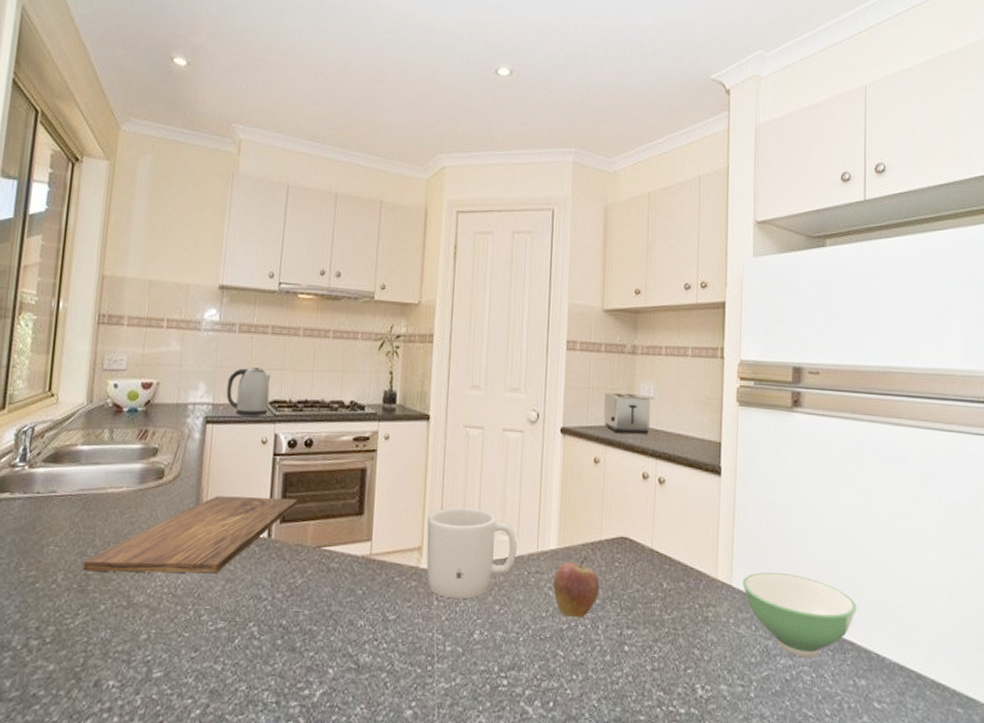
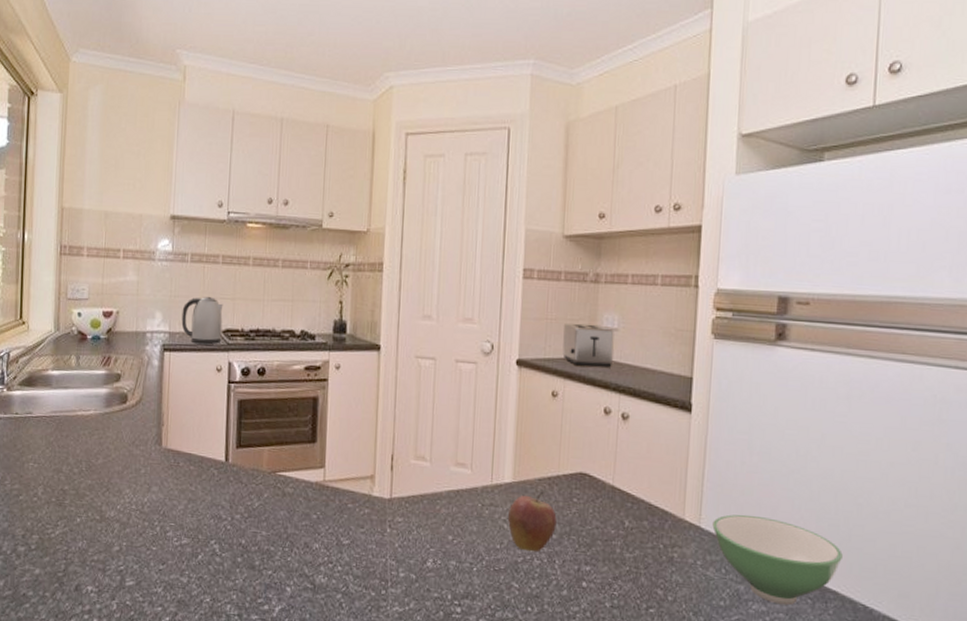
cutting board: present [83,496,297,574] -> none [59,420,252,493]
mug: present [426,507,517,600] -> none [379,438,471,528]

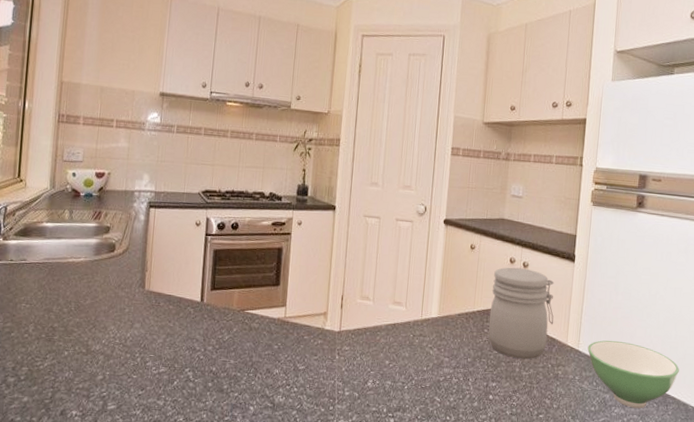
kettle: present [181,297,223,345] -> none [166,162,204,203]
fruit: present [507,491,557,552] -> none [433,323,471,373]
toaster: present [562,323,614,368] -> none [480,191,520,227]
jar: none [578,419,666,538] -> present [488,267,554,360]

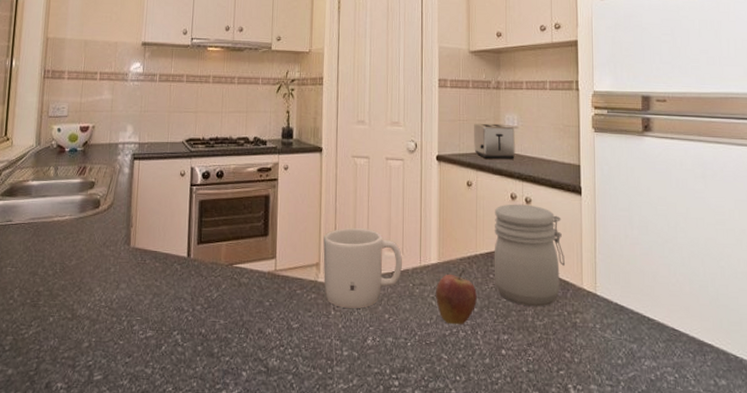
mug: none [330,281,405,355] -> present [323,228,402,309]
fruit: none [433,323,471,373] -> present [435,269,477,325]
toaster: none [480,191,520,227] -> present [474,123,515,160]
bowl: present [587,340,679,409] -> none [606,281,713,360]

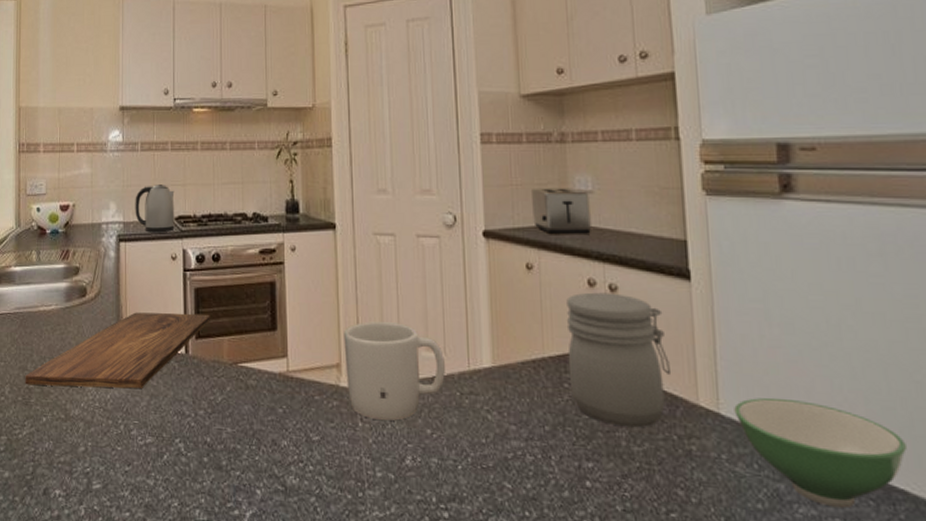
cutting board: none [34,221,212,289] -> present [25,312,210,389]
kettle: none [150,111,187,153] -> present [135,185,175,233]
fruit: present [435,269,477,325] -> none [490,376,548,447]
bowl: none [606,281,713,360] -> present [734,397,907,509]

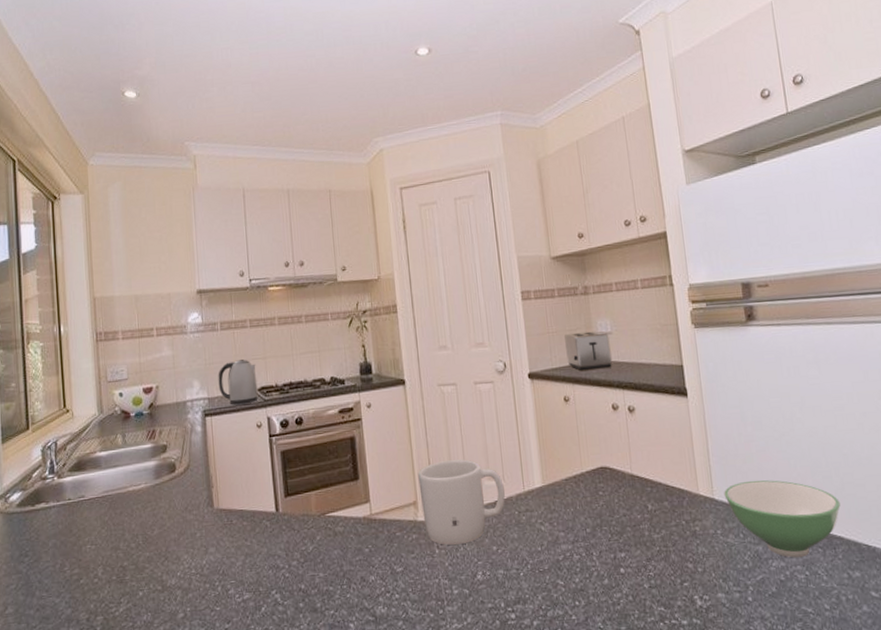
cutting board: present [25,312,210,389] -> none [118,473,297,564]
jar: present [566,292,672,428] -> none [597,413,678,520]

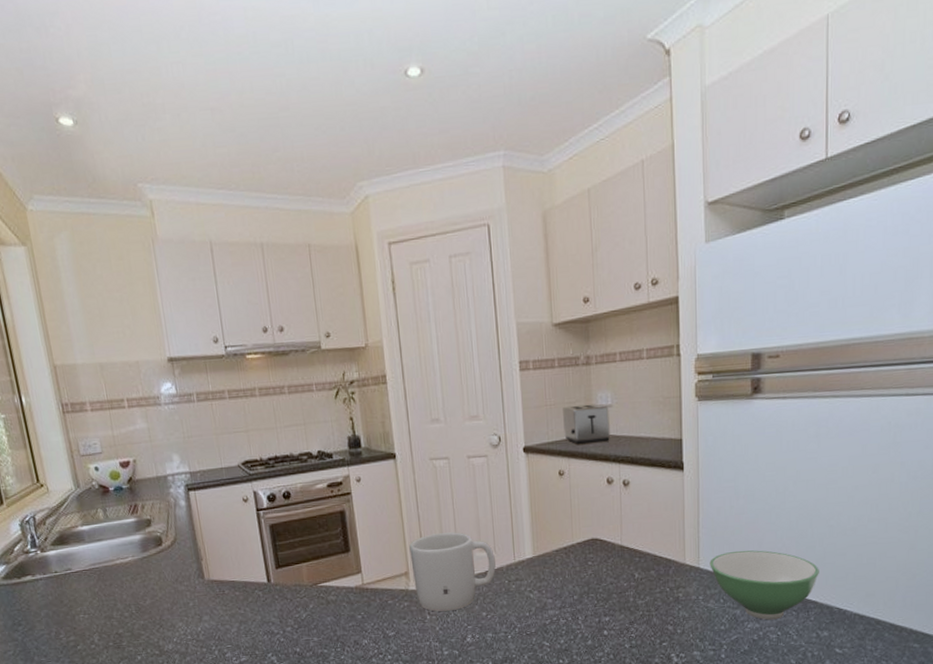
kettle: present [218,359,258,405] -> none [198,432,243,479]

